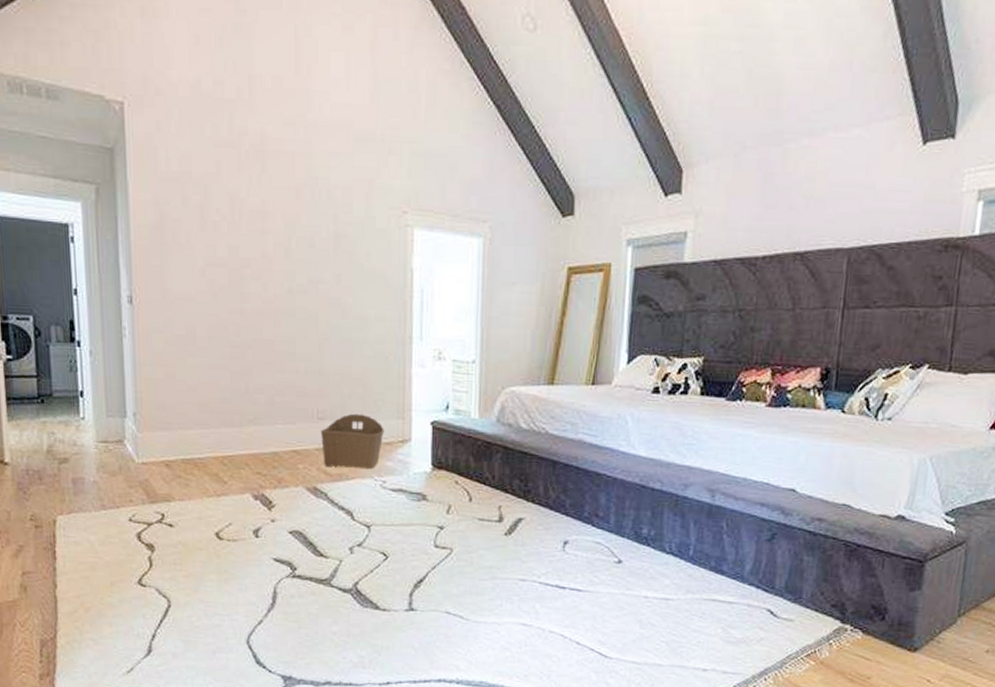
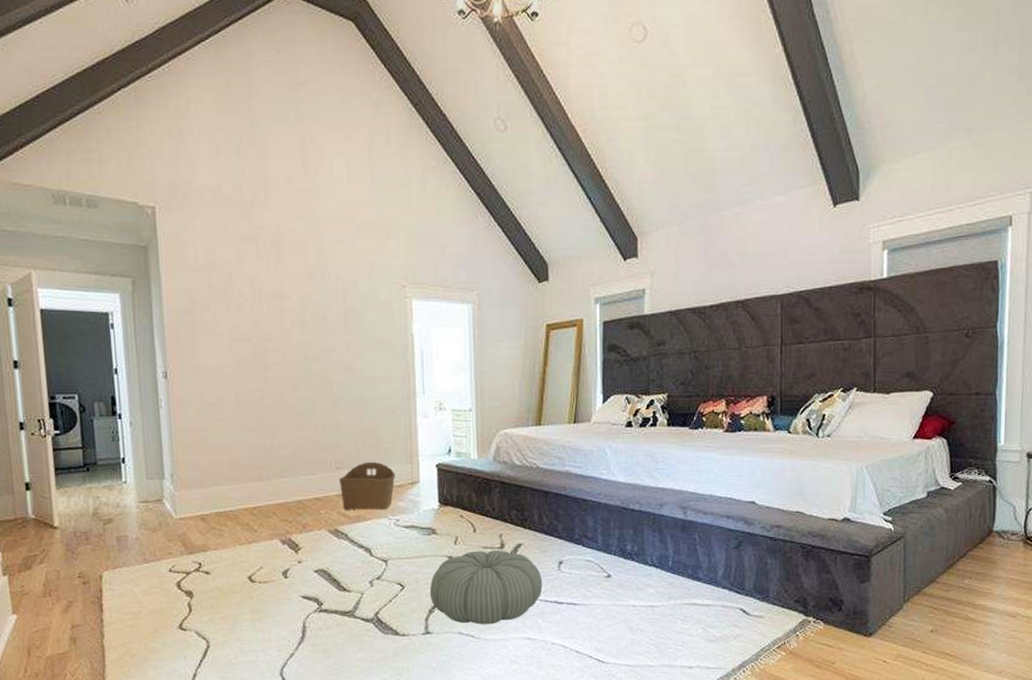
pouf: none [416,522,544,606] -> present [429,550,543,625]

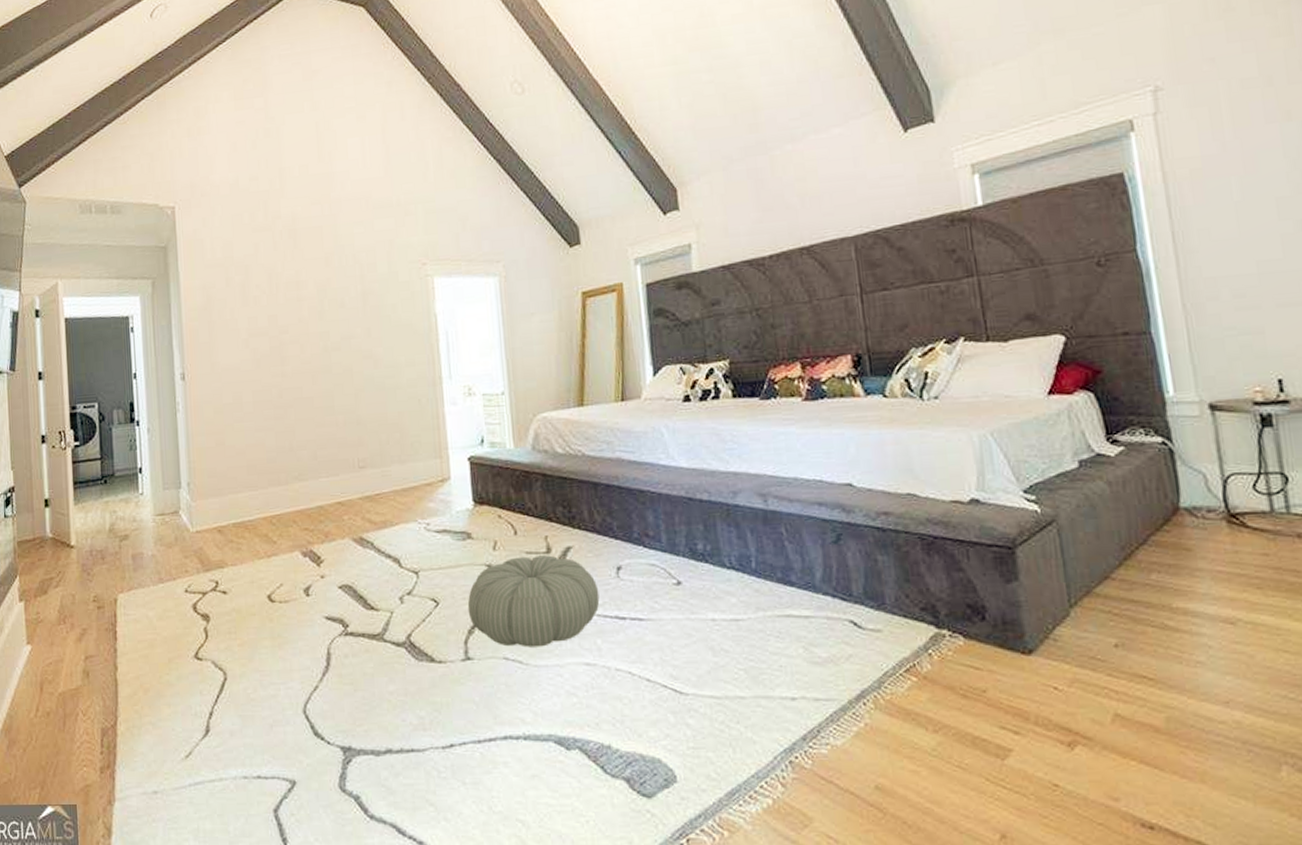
wicker basket: present [338,461,395,510] -> none [362,458,424,514]

